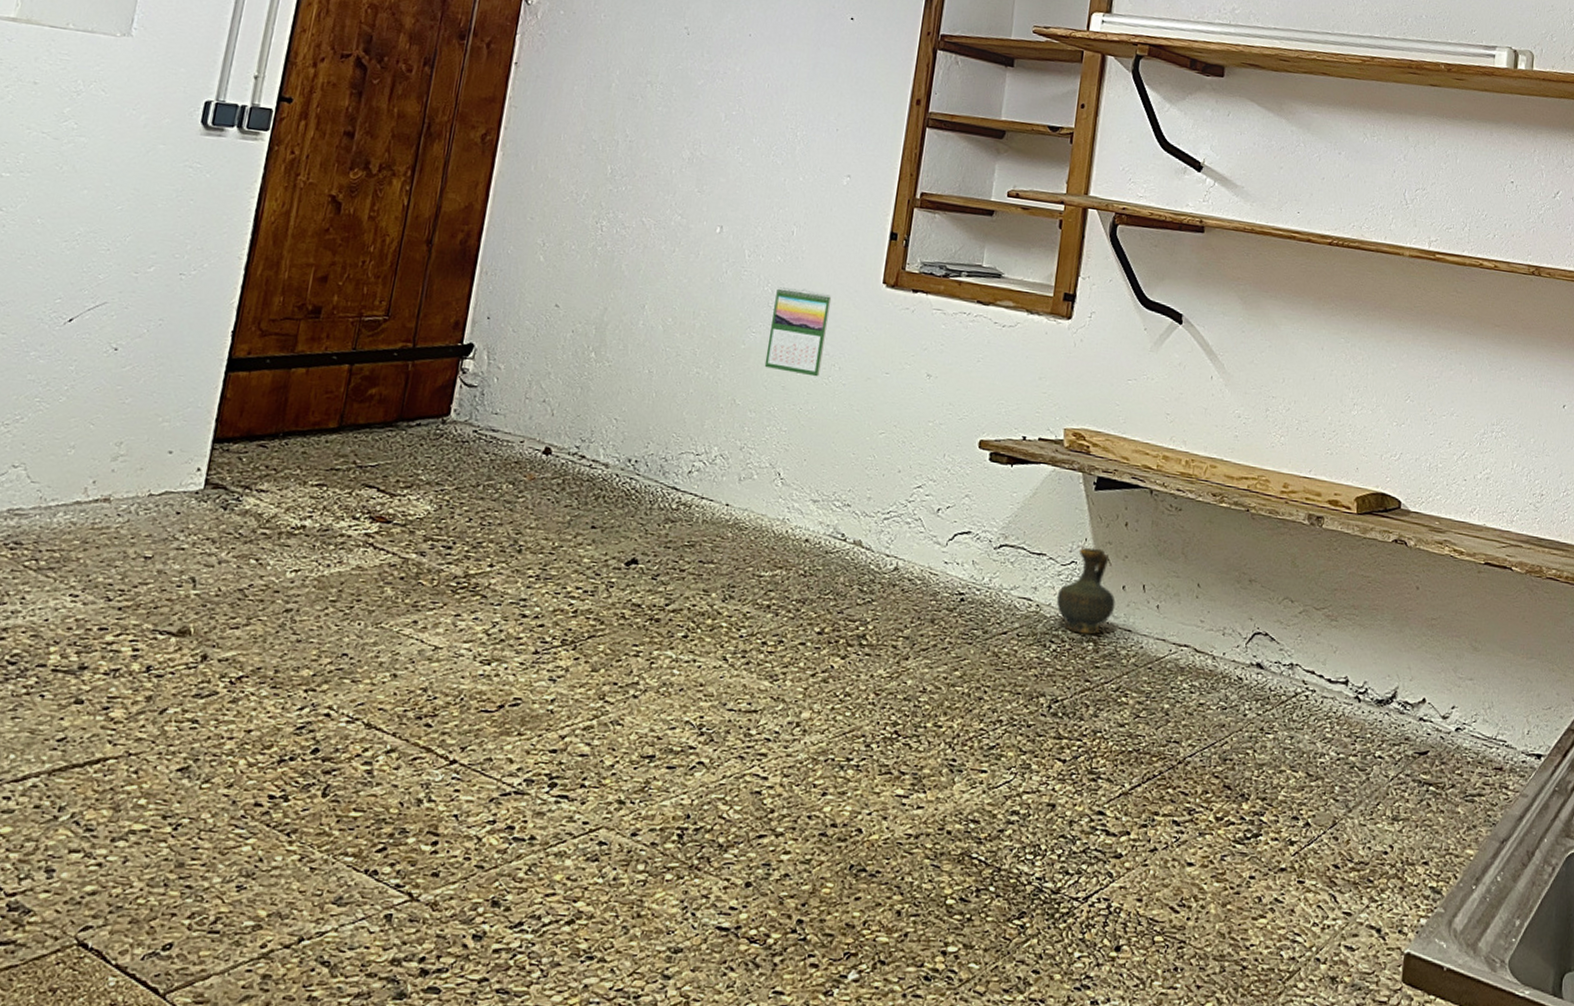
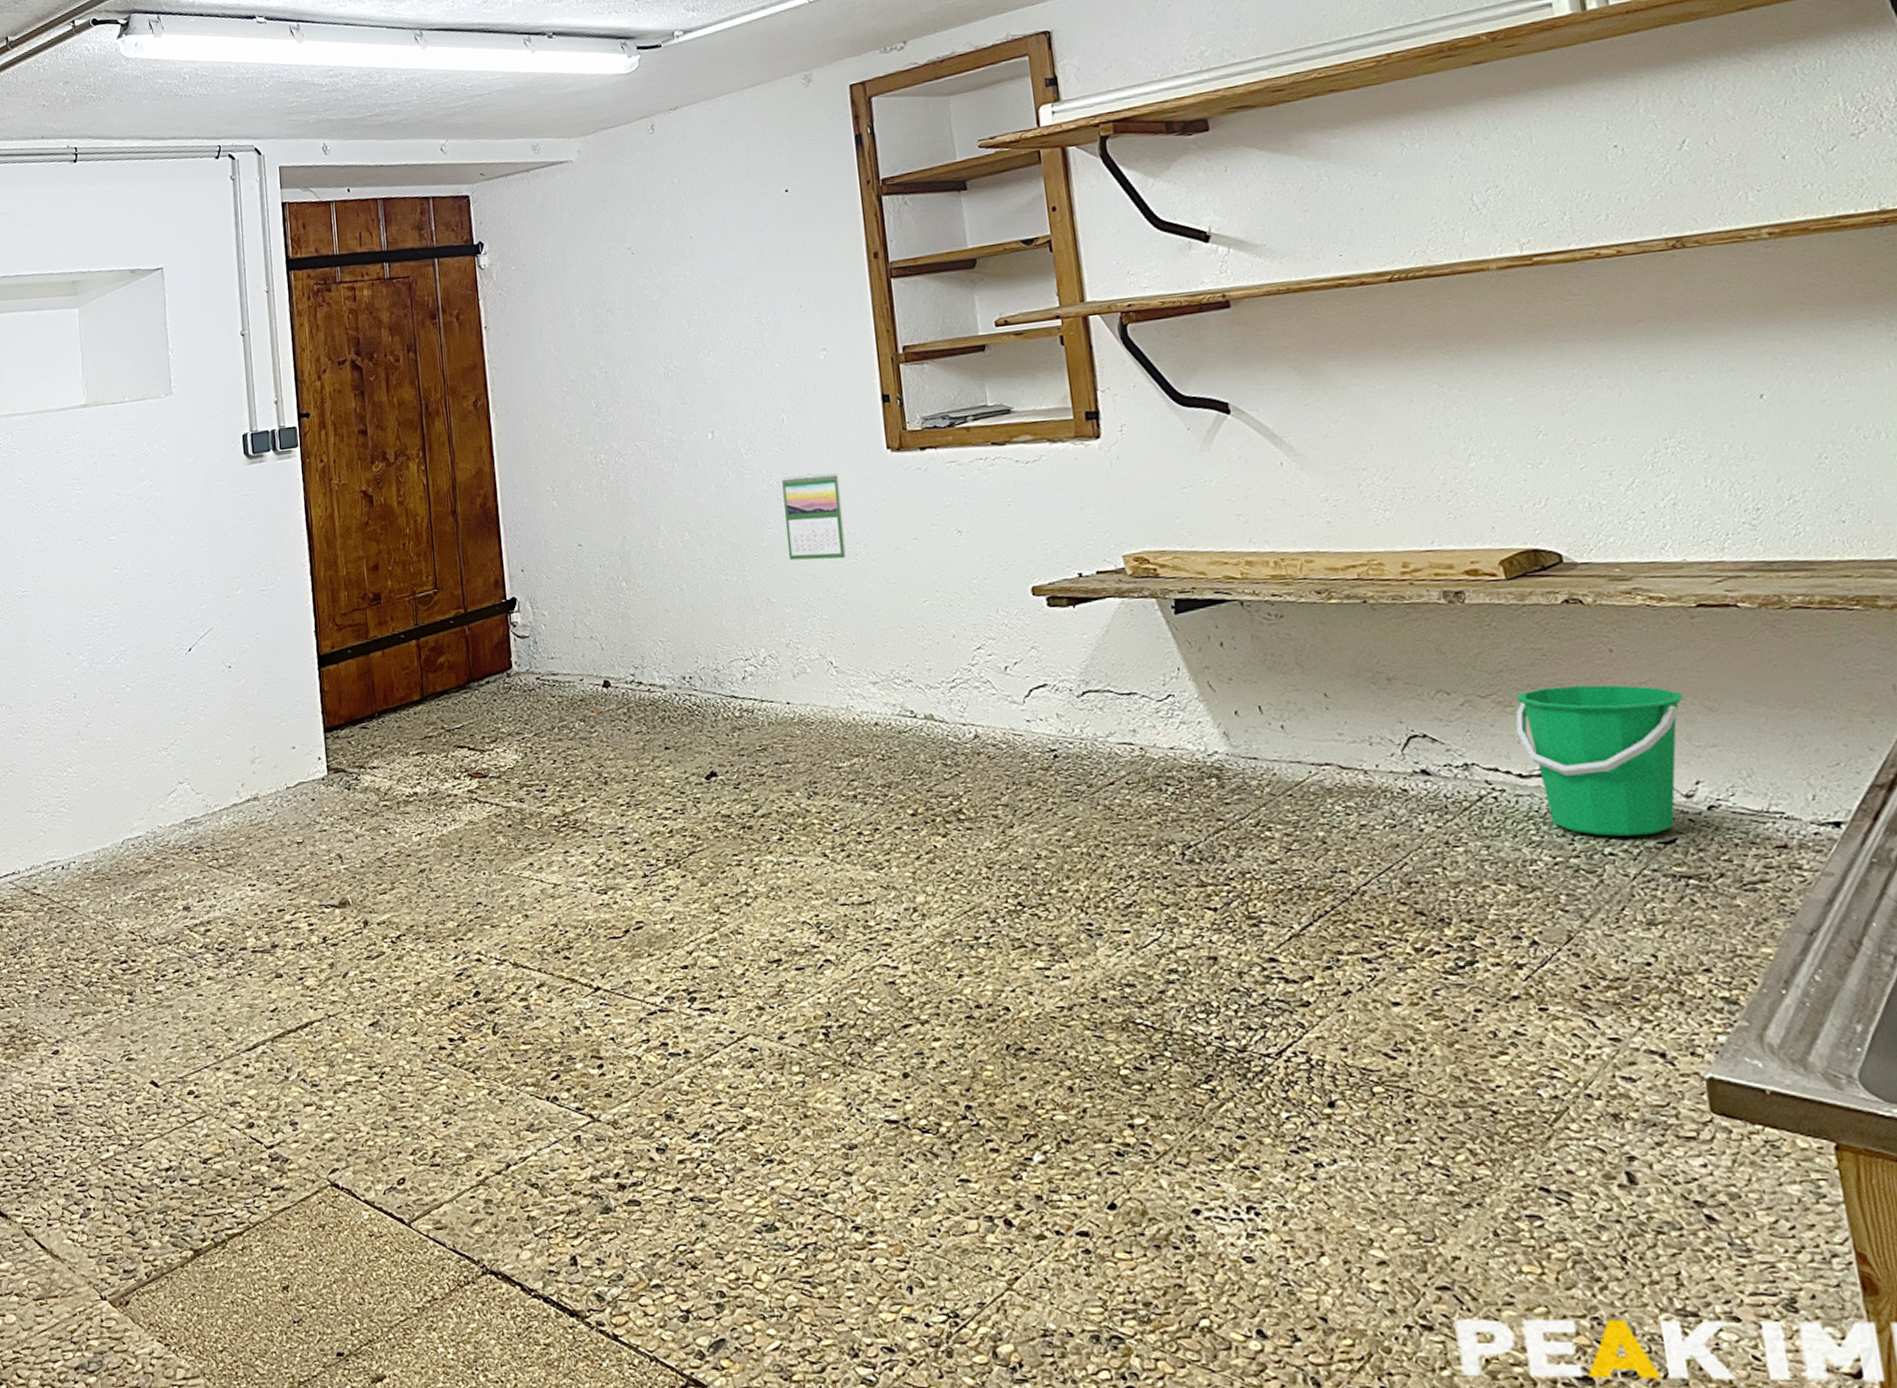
ceramic jug: present [1056,547,1116,635] -> none [1160,675,1232,771]
bucket: none [1335,610,1459,745] -> present [1515,685,1684,836]

